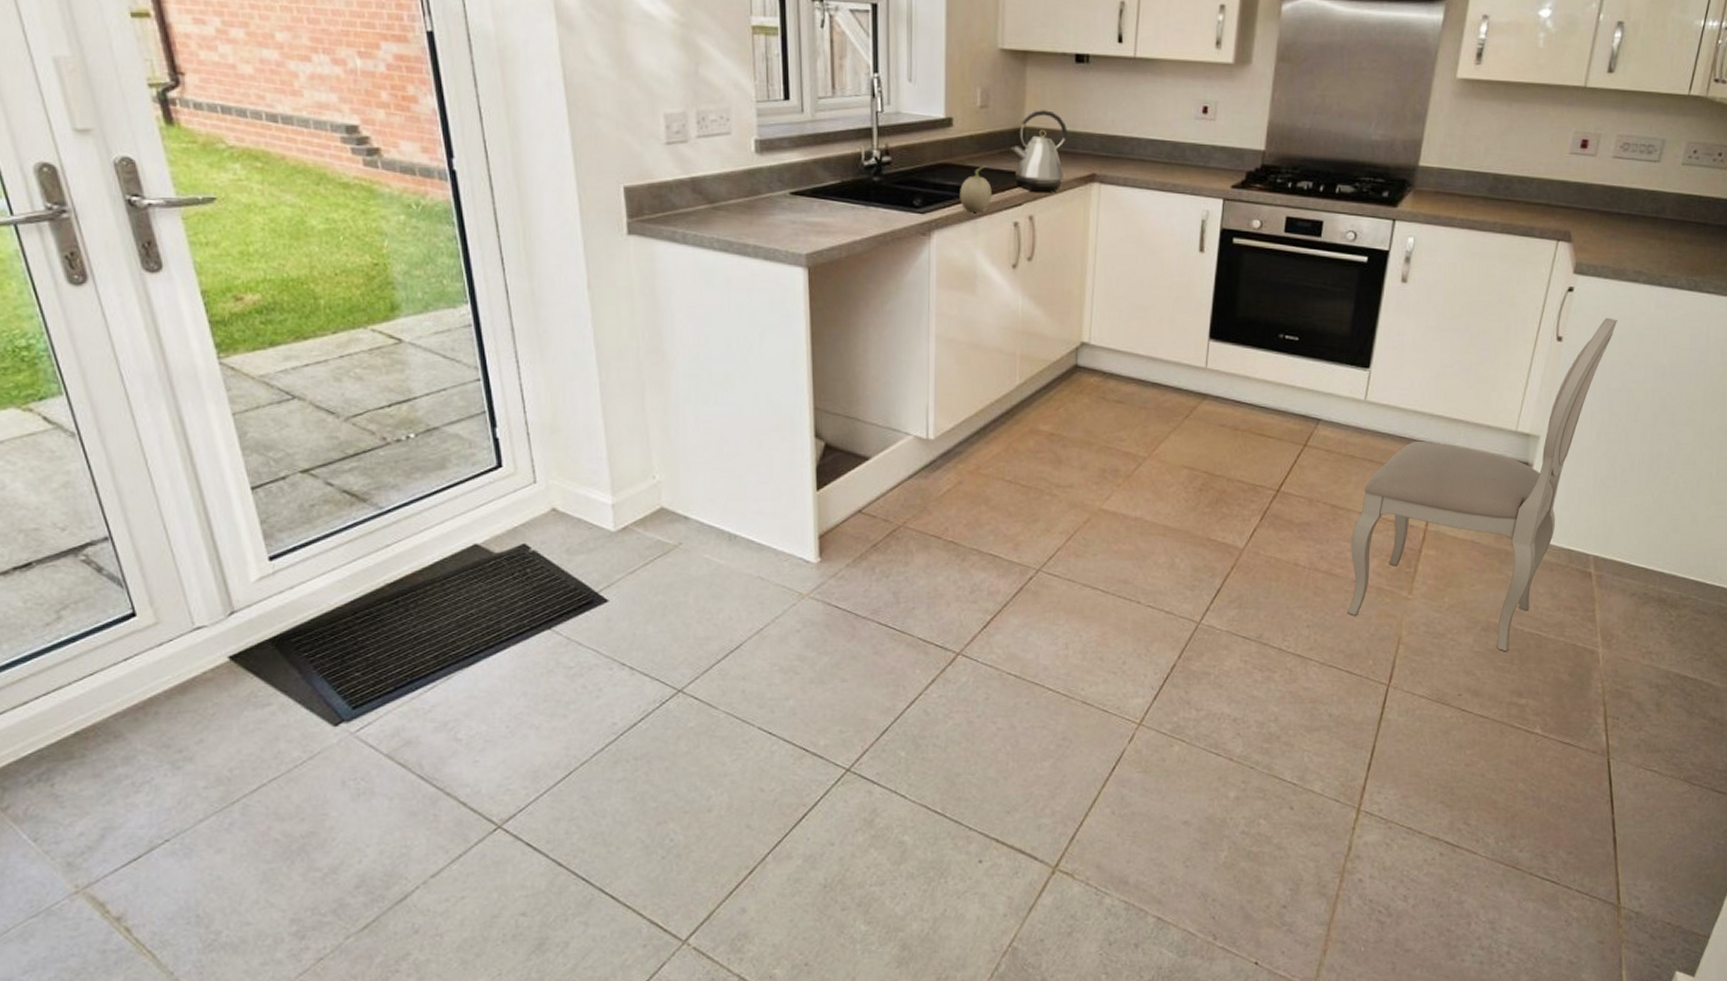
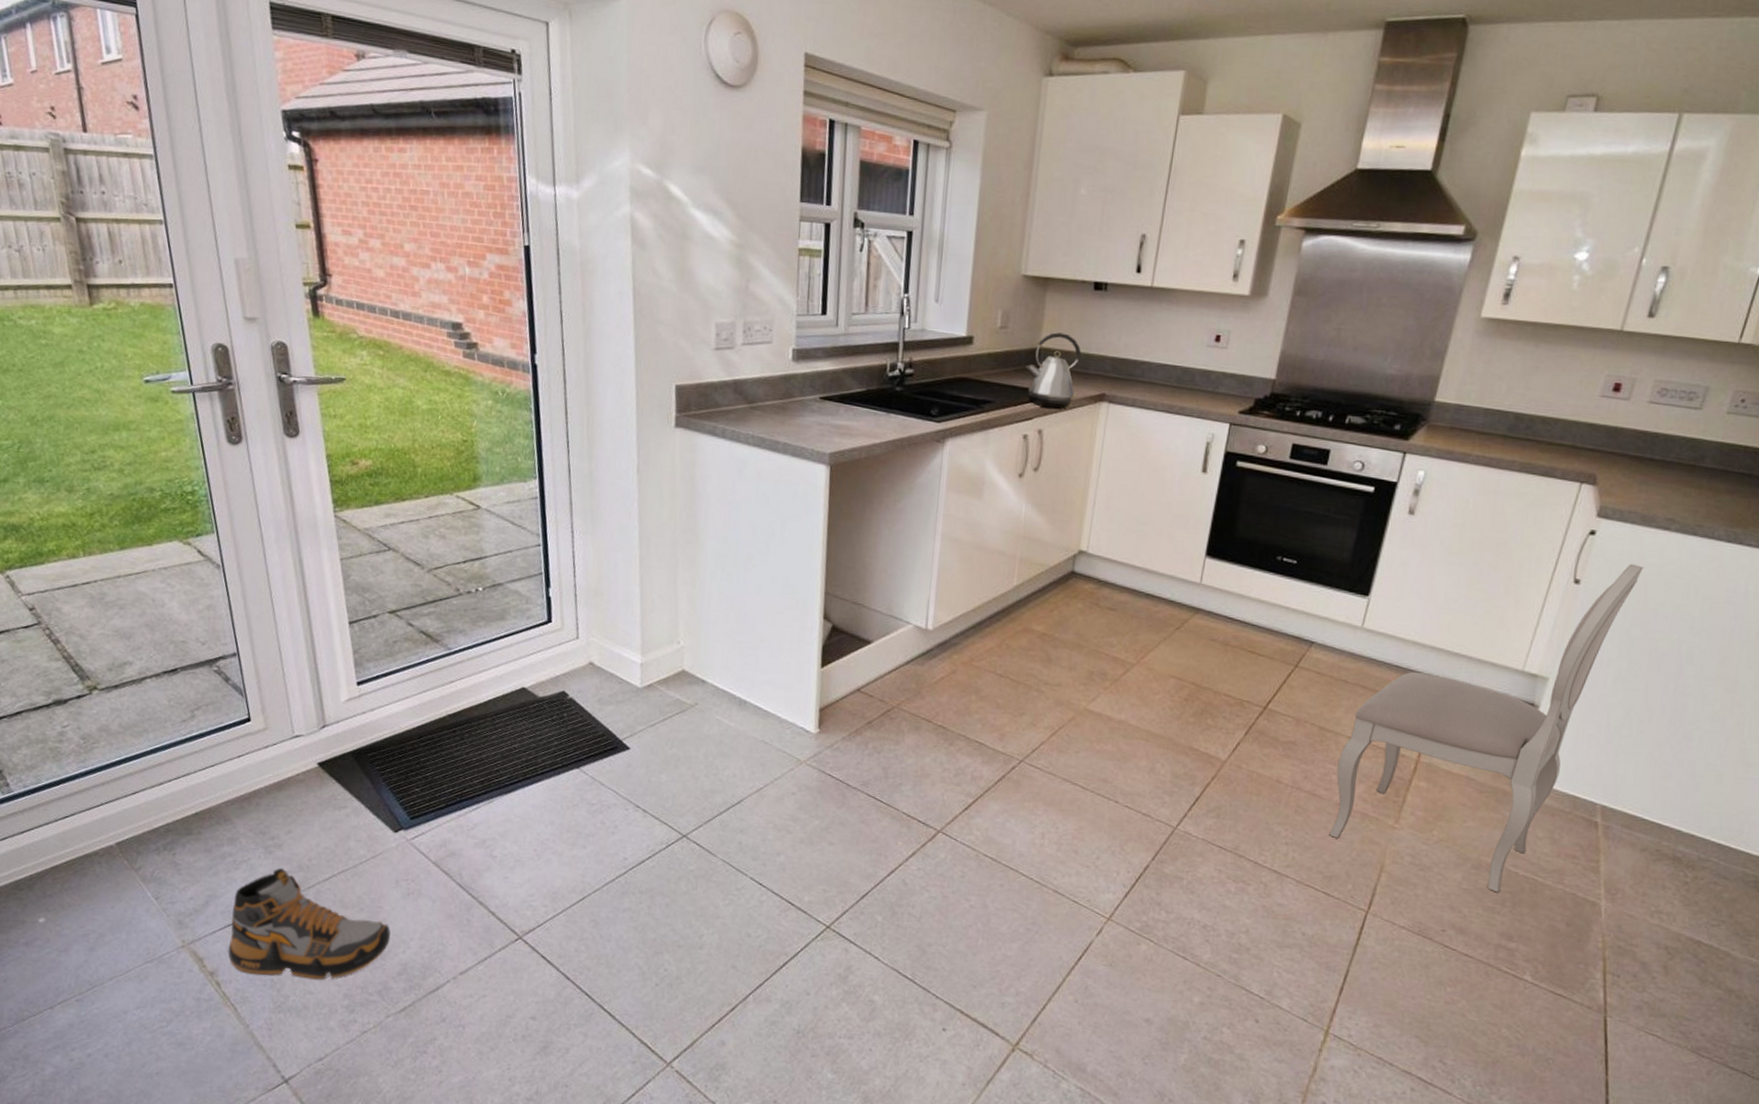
athletic shoe: none [136,784,341,912] -> present [228,867,391,980]
fruit: present [960,164,992,213] -> none [974,380,1005,424]

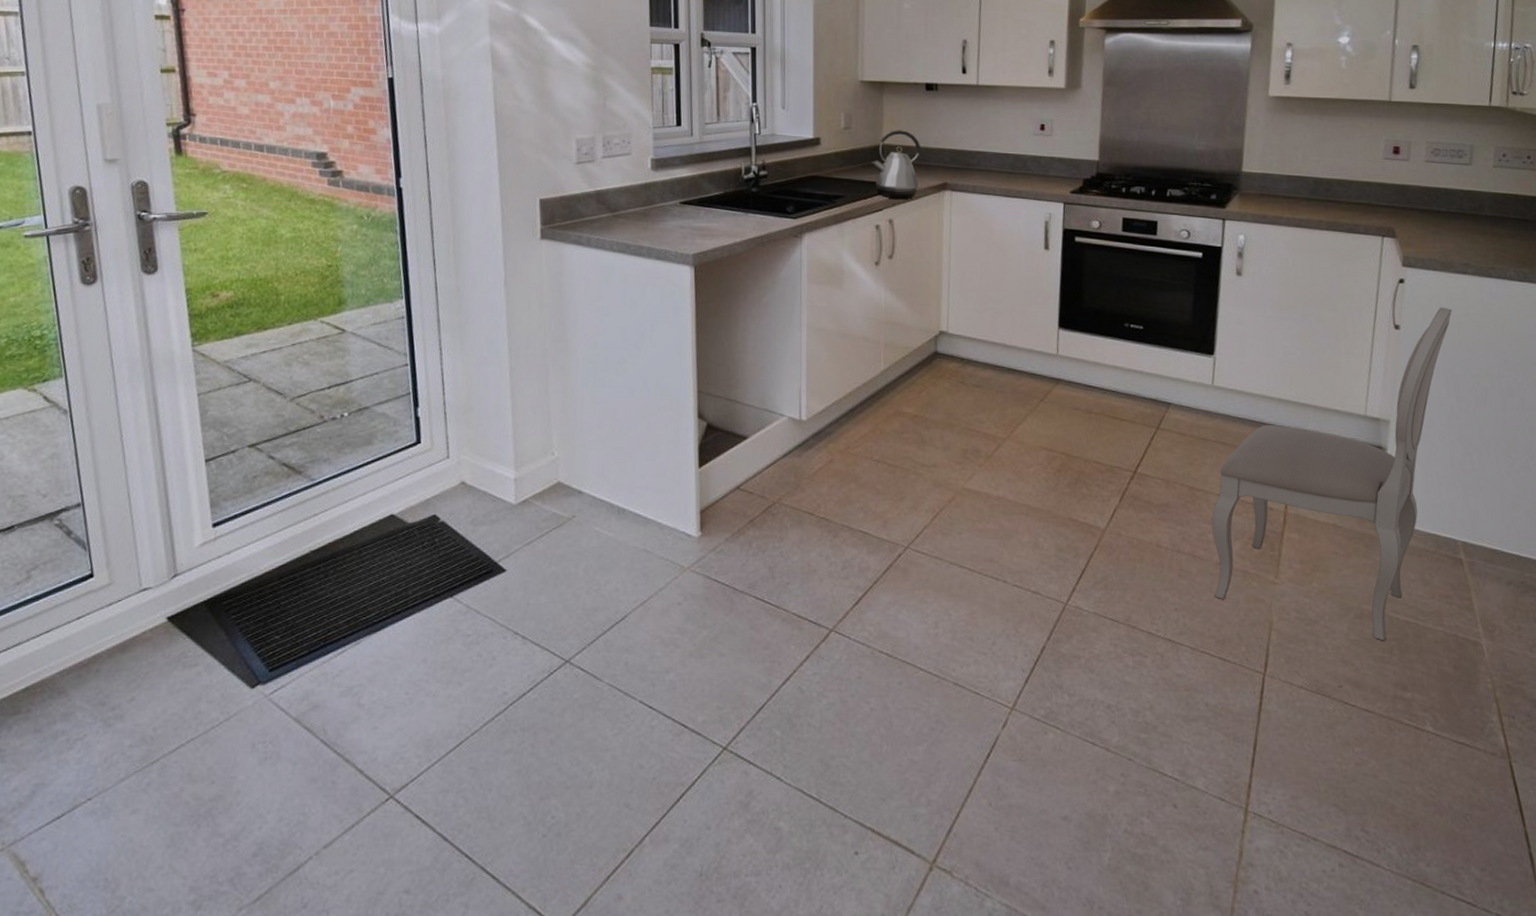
athletic shoe: present [228,867,391,980] -> none [55,742,245,874]

